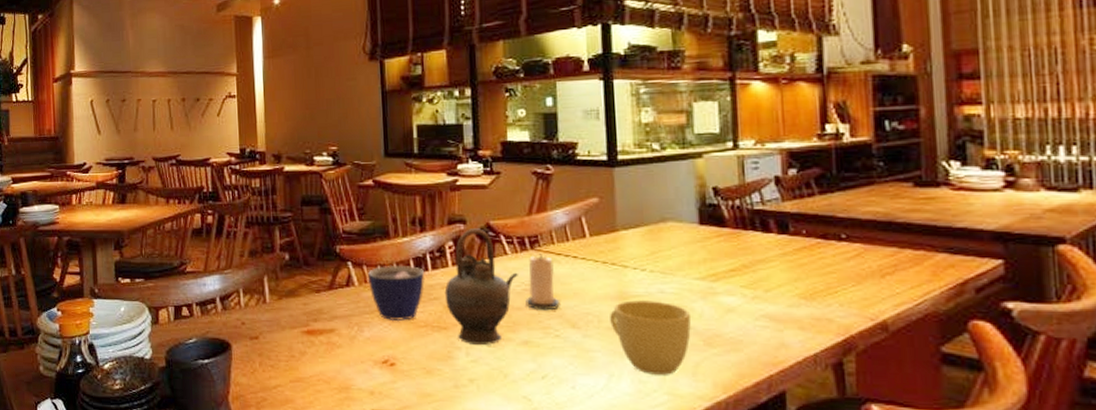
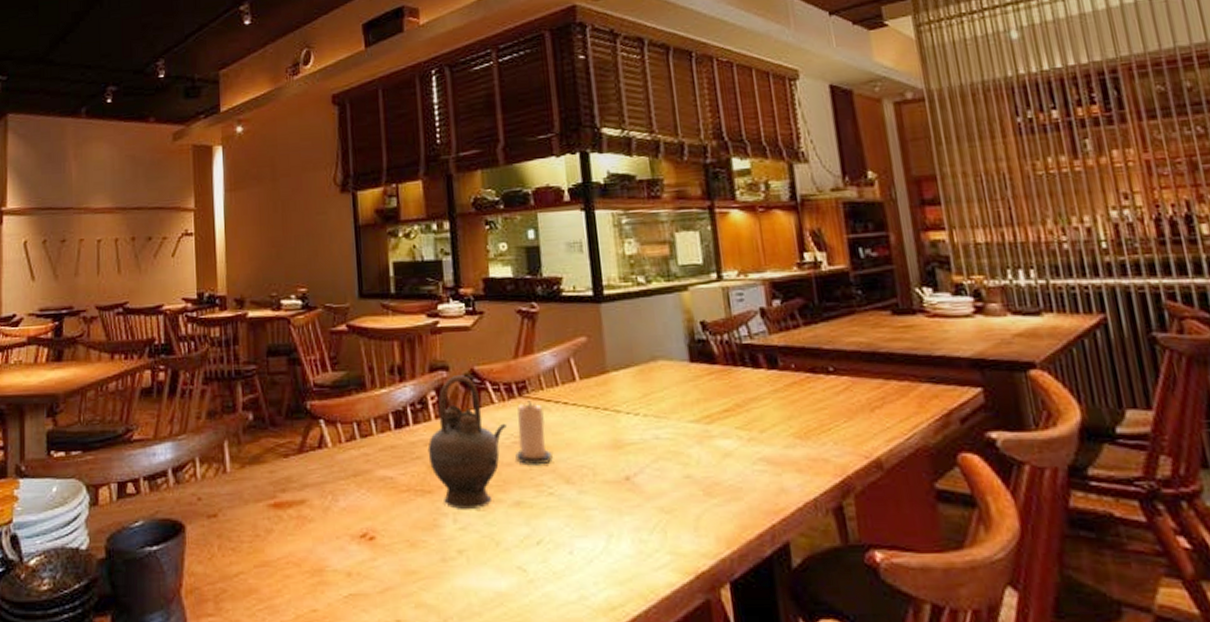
cup: present [367,265,425,321] -> none [341,421,406,486]
cup: present [610,300,691,375] -> none [605,448,690,532]

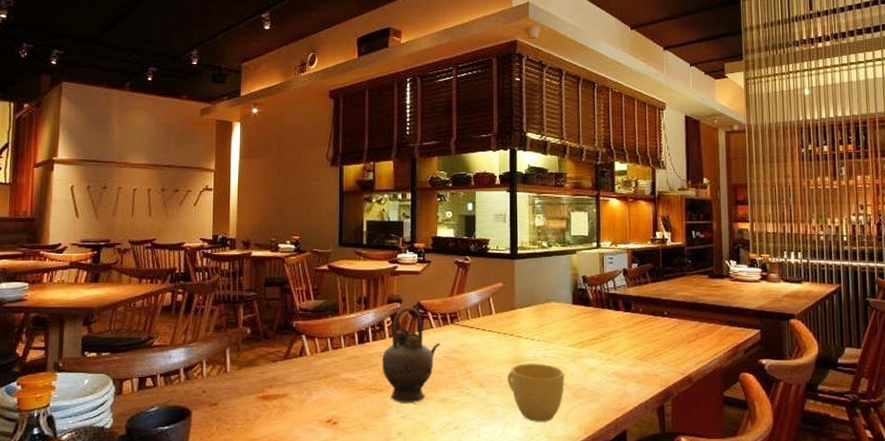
candle: present [515,401,553,466] -> none [445,327,471,373]
cup: none [605,448,690,532] -> present [507,363,564,422]

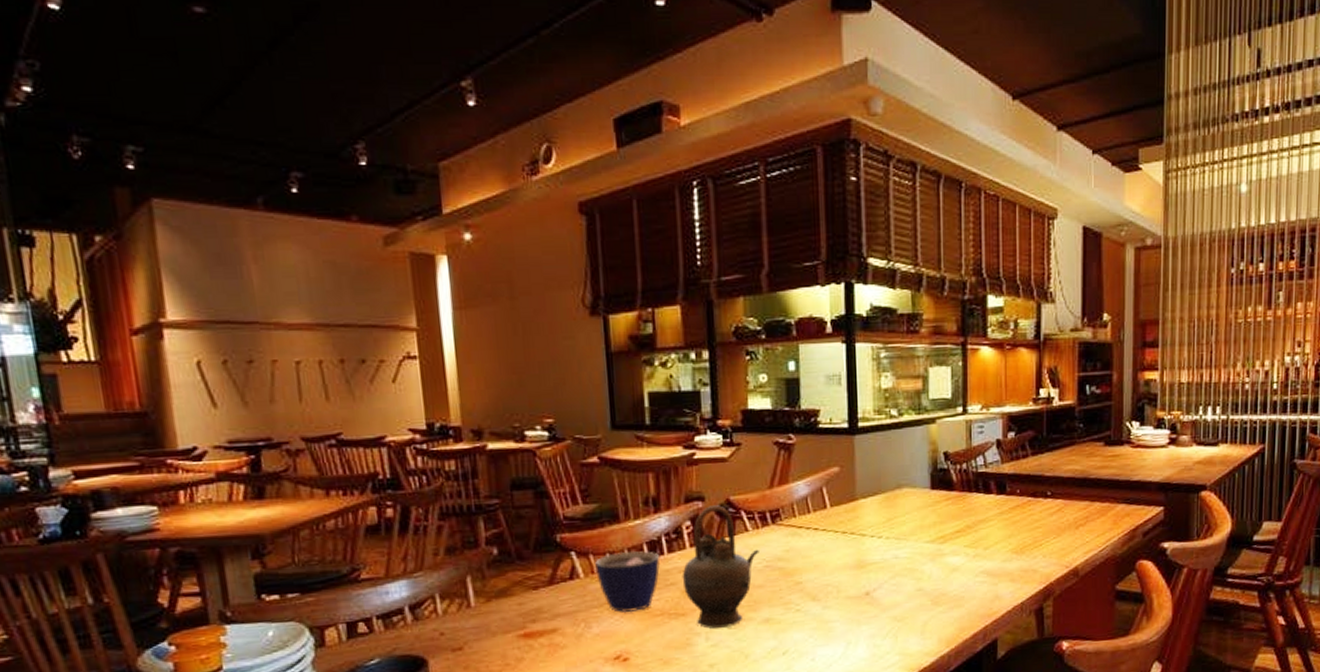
cup: none [318,337,366,385] -> present [594,551,660,612]
cup: present [507,363,564,422] -> none [848,566,921,638]

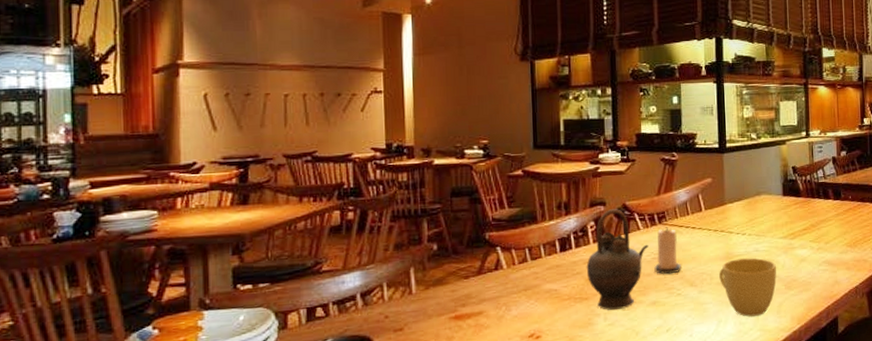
cup: present [594,551,660,612] -> none [515,246,569,297]
candle: none [767,528,801,587] -> present [654,227,682,275]
cup: none [848,566,921,638] -> present [719,258,777,317]

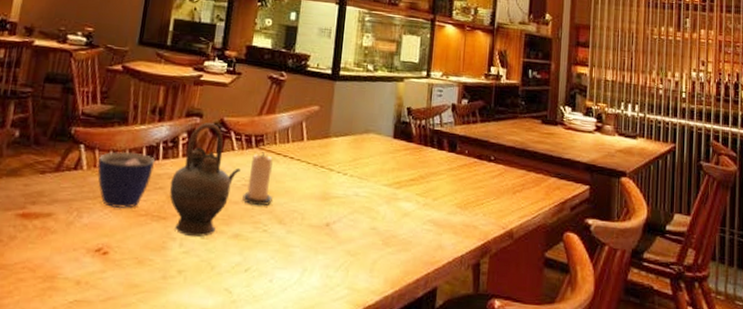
cup: none [515,246,569,297] -> present [97,151,155,209]
cup: present [719,258,777,317] -> none [311,201,376,271]

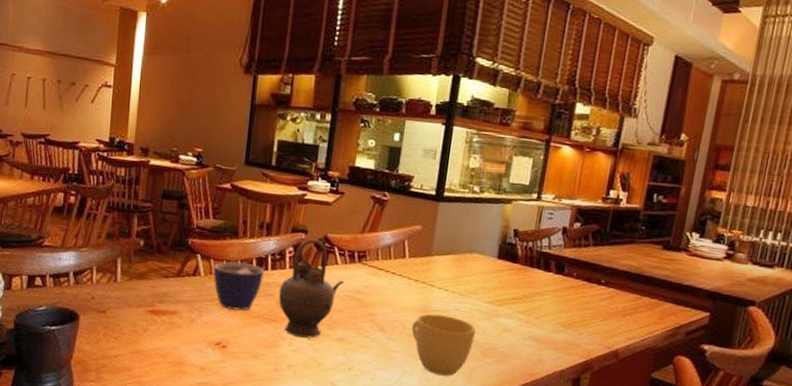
candle: present [242,152,273,207] -> none [346,267,375,316]
cup: none [311,201,376,271] -> present [411,314,476,376]

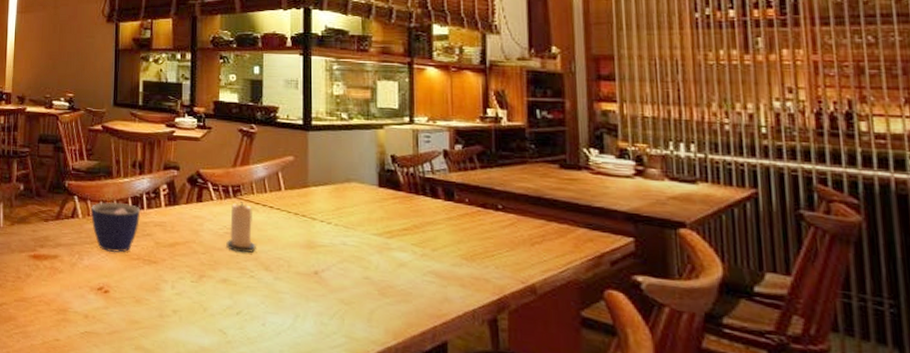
teapot: present [278,238,344,339] -> none [156,175,221,280]
candle: none [346,267,375,316] -> present [226,202,256,254]
cup: present [411,314,476,376] -> none [299,249,368,320]

